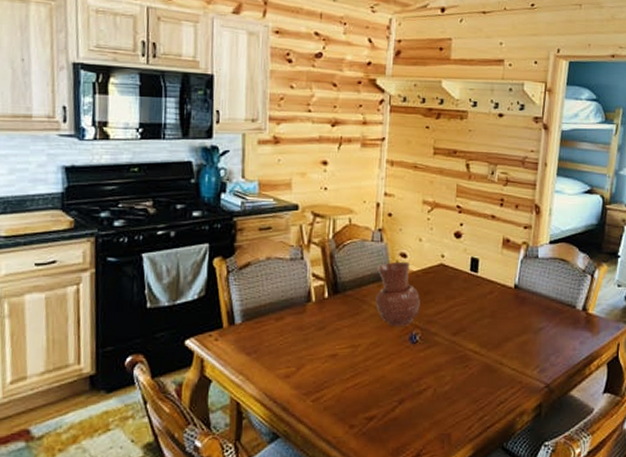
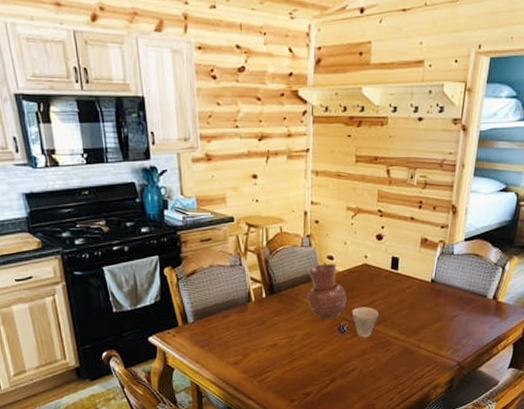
cup: none [425,313,456,351] -> present [351,307,378,338]

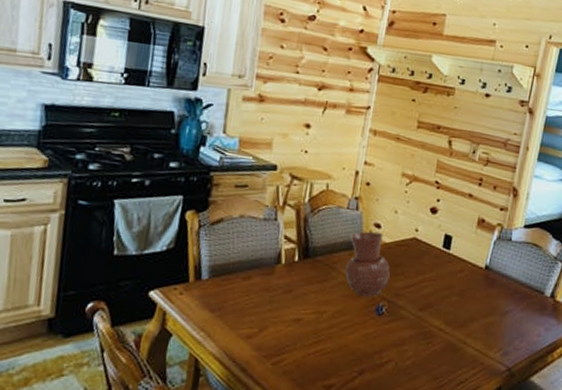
cup: present [351,307,378,338] -> none [393,286,424,325]

